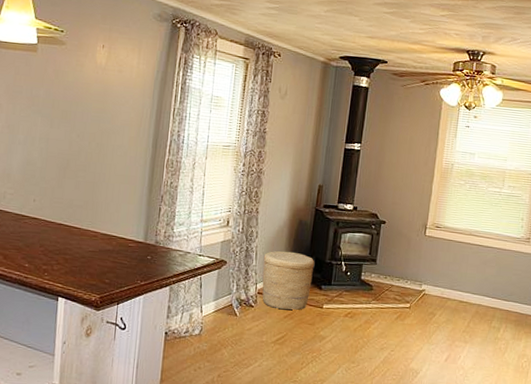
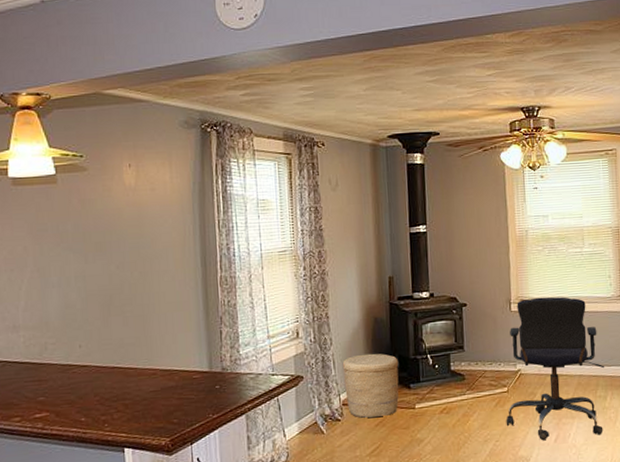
office chair: none [403,226,504,362] -> present [506,297,605,441]

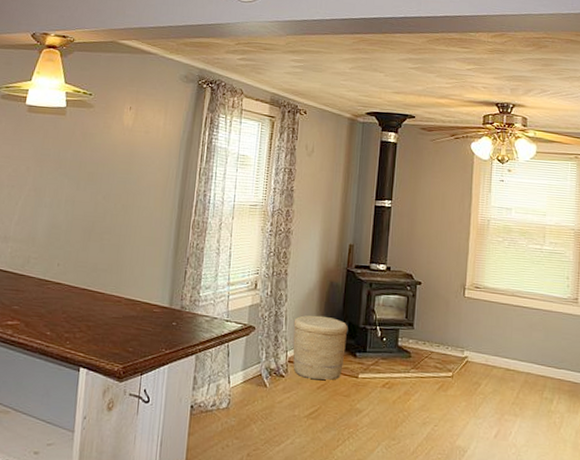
office chair: present [506,297,605,441] -> none [447,287,555,439]

